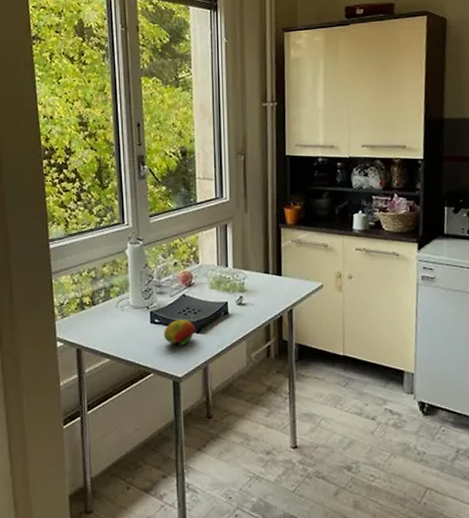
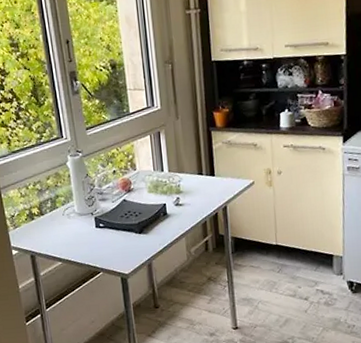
fruit: present [163,319,195,345] -> none [108,222,138,246]

